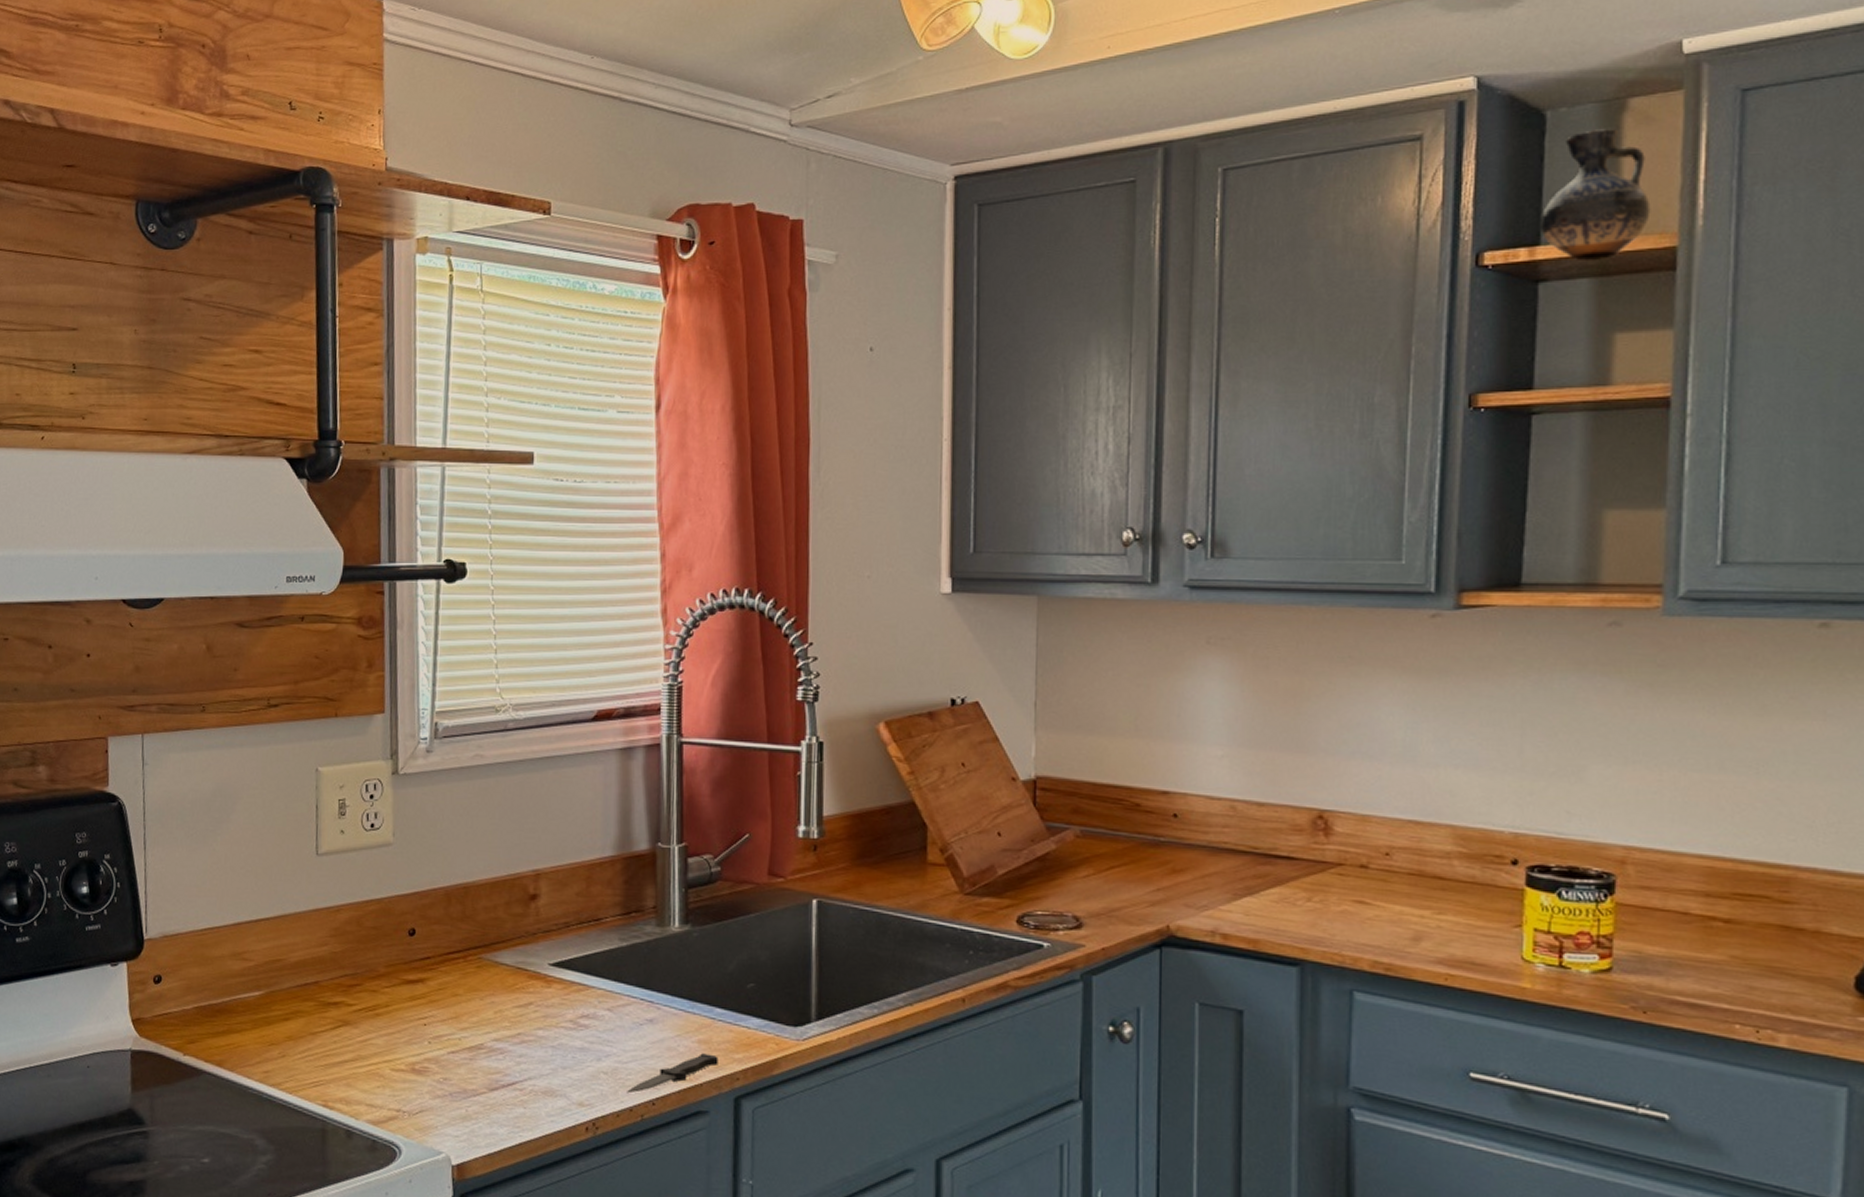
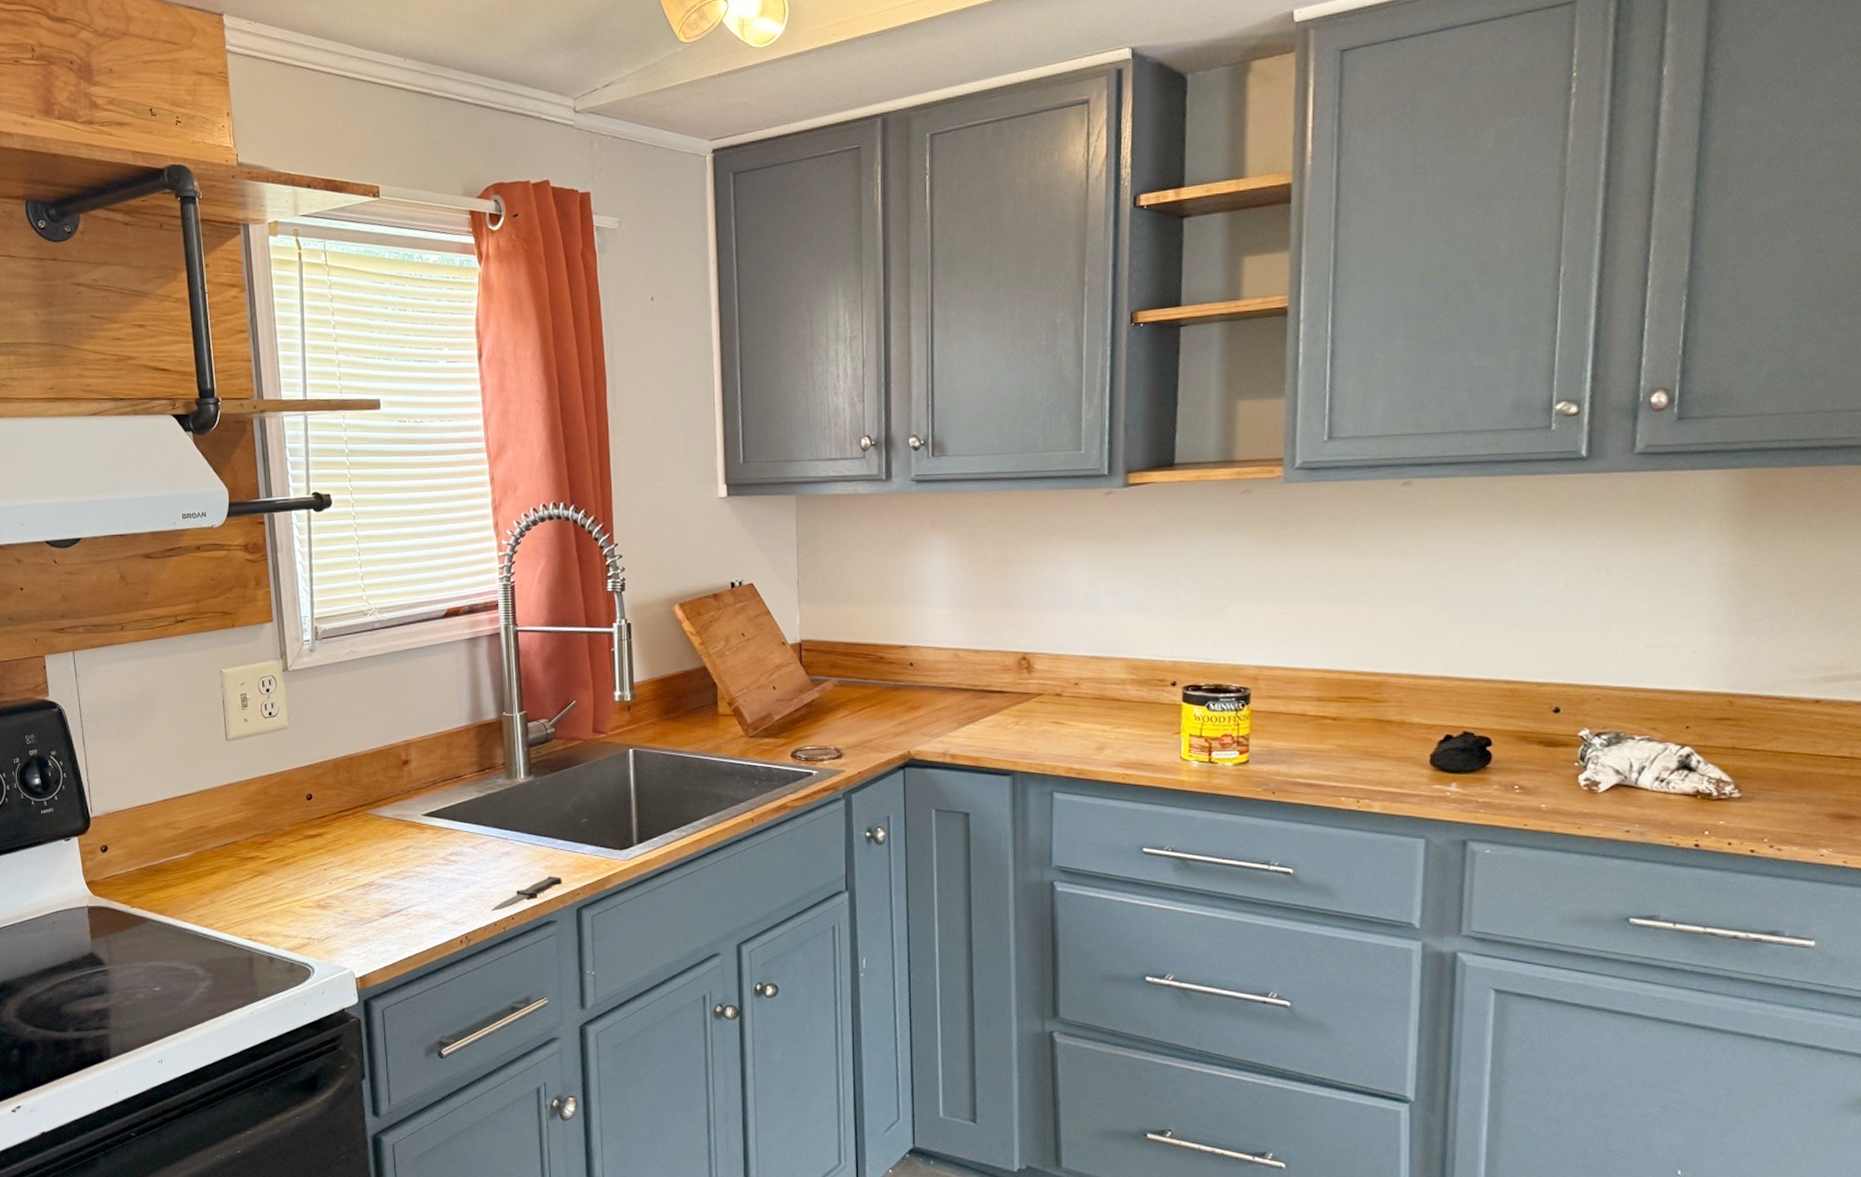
ceramic jug: present [1540,129,1651,261] -> none [1184,87,1270,199]

